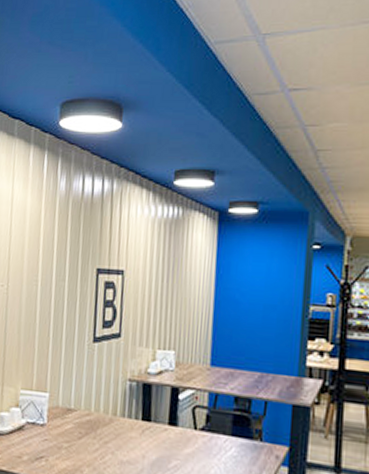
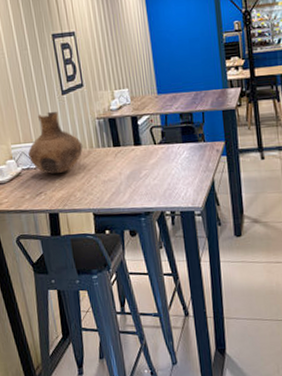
vase: none [37,359,105,439] -> present [28,111,83,175]

